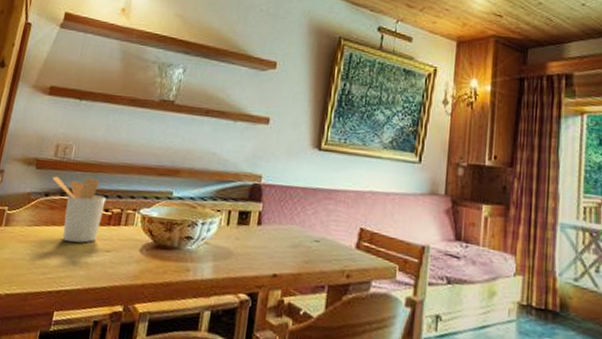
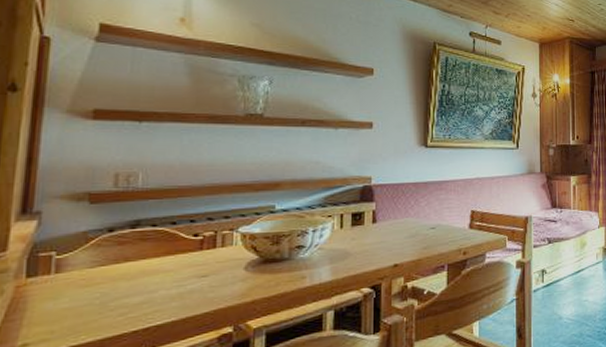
utensil holder: present [52,176,106,243] -> none [116,204,194,276]

